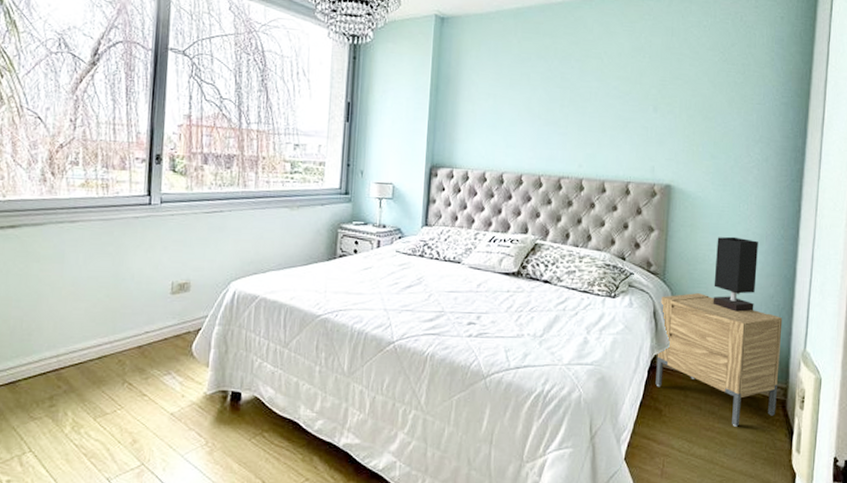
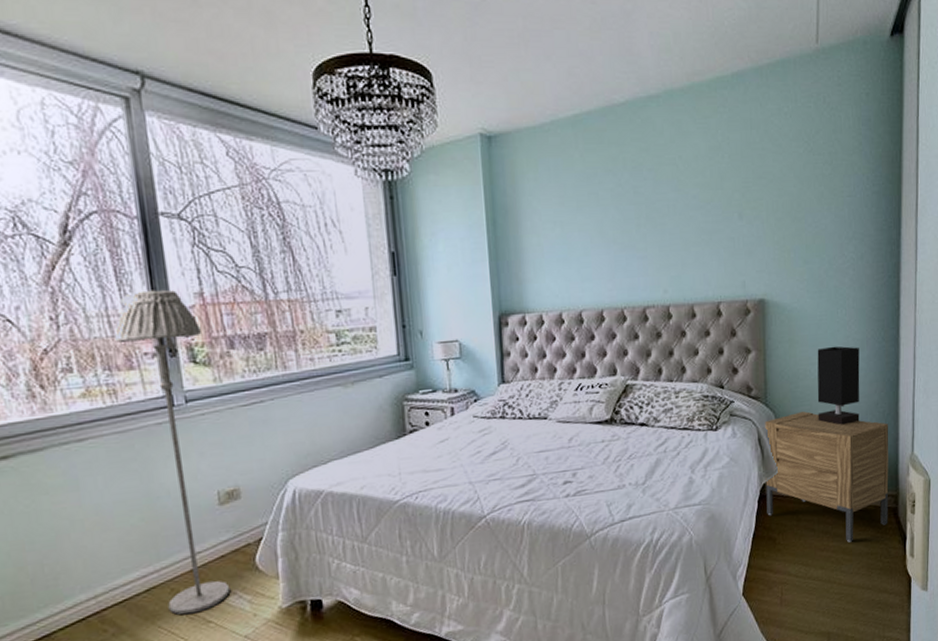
floor lamp: none [113,107,184,385] -> present [114,289,231,615]

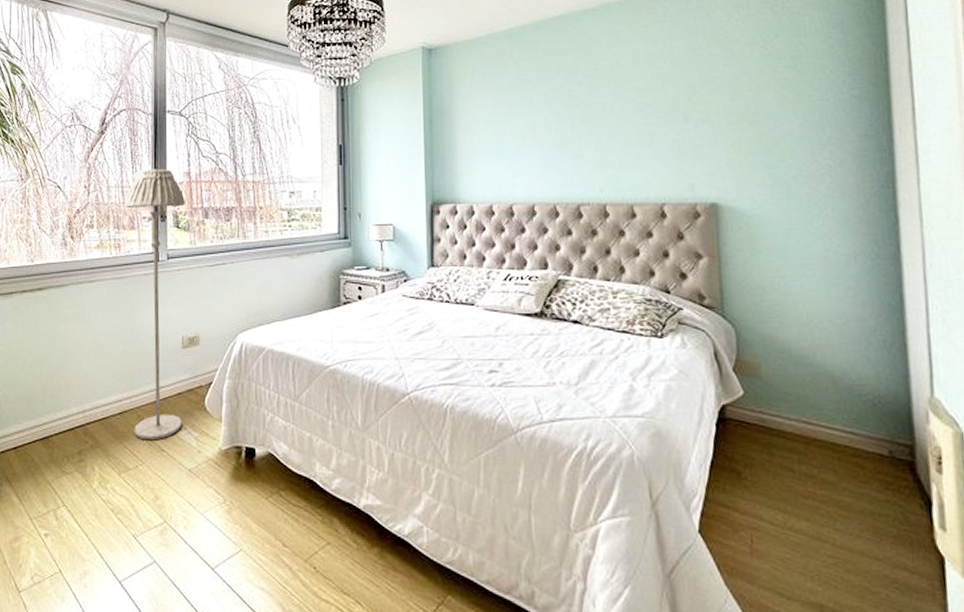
nightstand: present [765,411,889,543] -> none [722,329,902,494]
table lamp: present [817,346,860,425] -> none [787,259,850,350]

